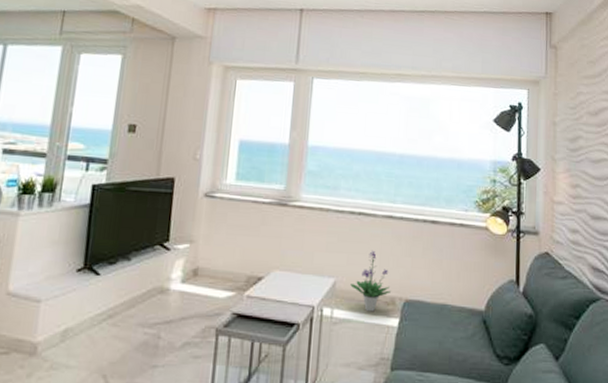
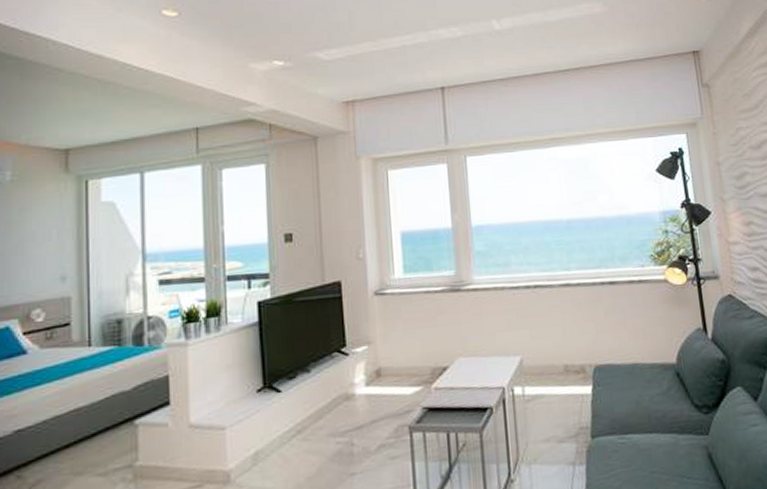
potted plant: present [350,250,391,312] -> none [537,321,579,384]

